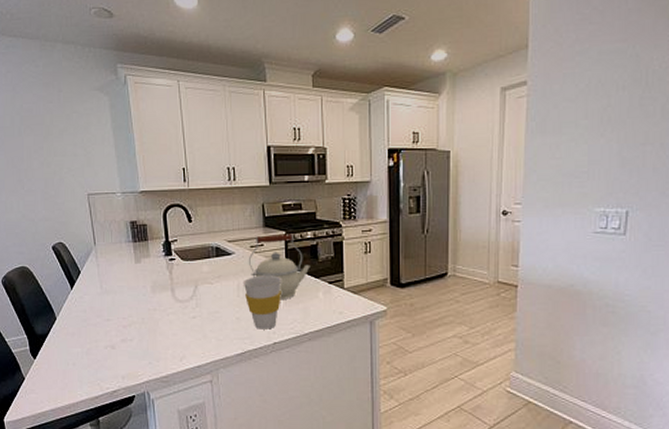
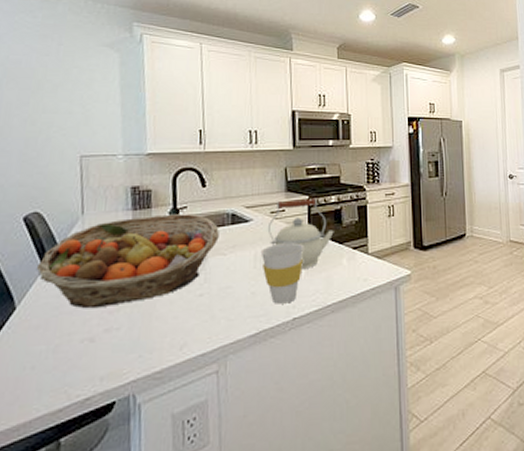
fruit basket: none [66,246,206,323] -> present [36,214,219,309]

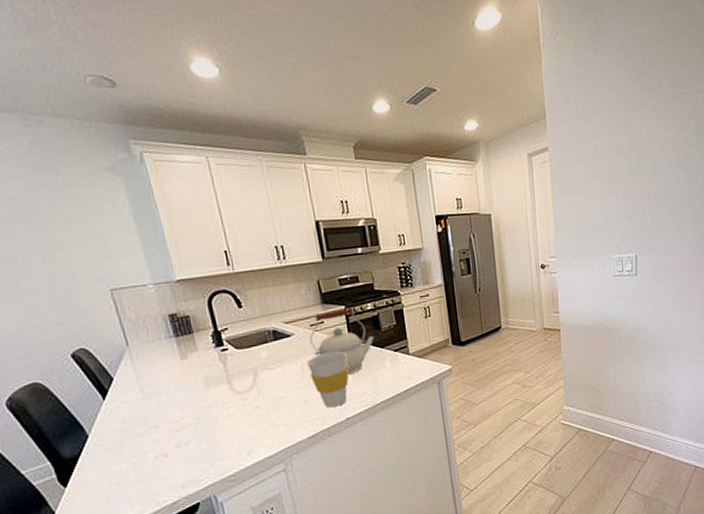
fruit basket: present [36,214,219,309] -> none [96,334,265,430]

